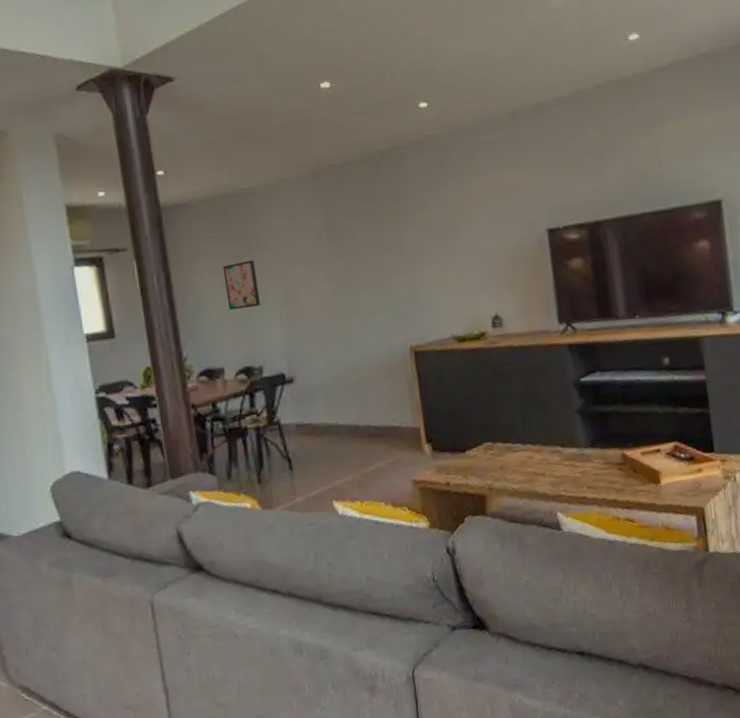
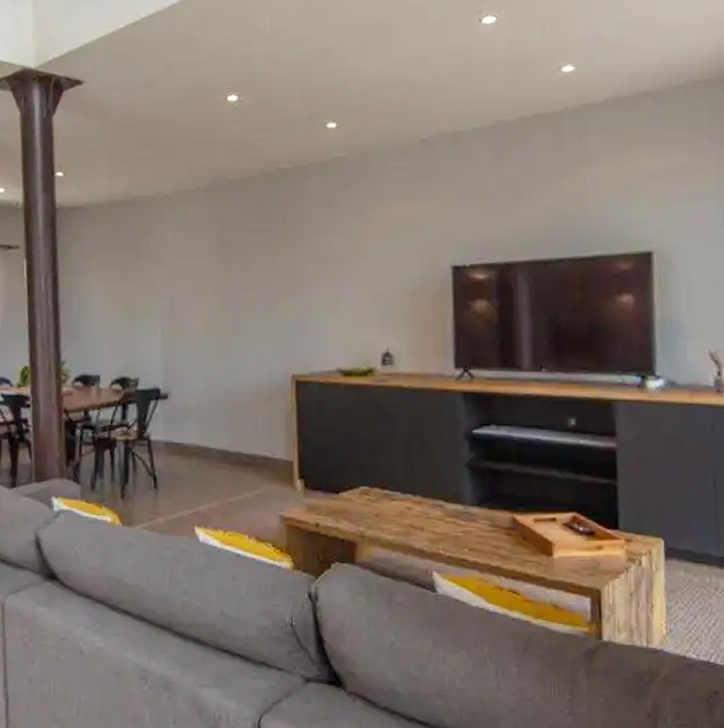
wall art: present [223,260,260,311] -> none [110,269,143,318]

